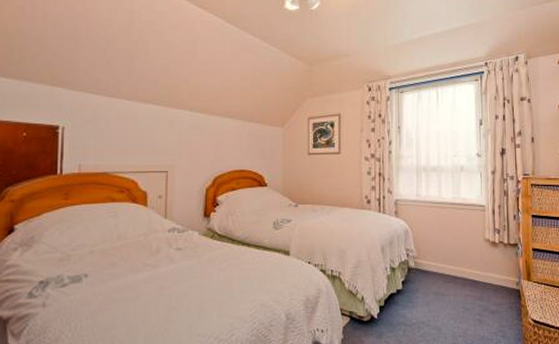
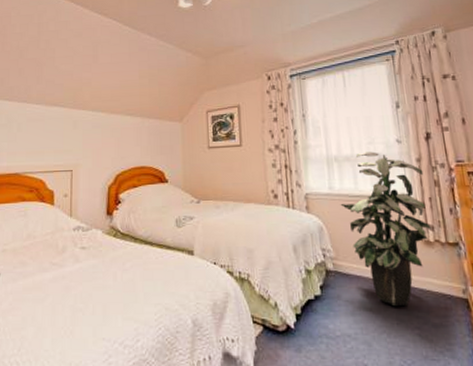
indoor plant: none [425,163,497,298] -> present [340,151,431,307]

